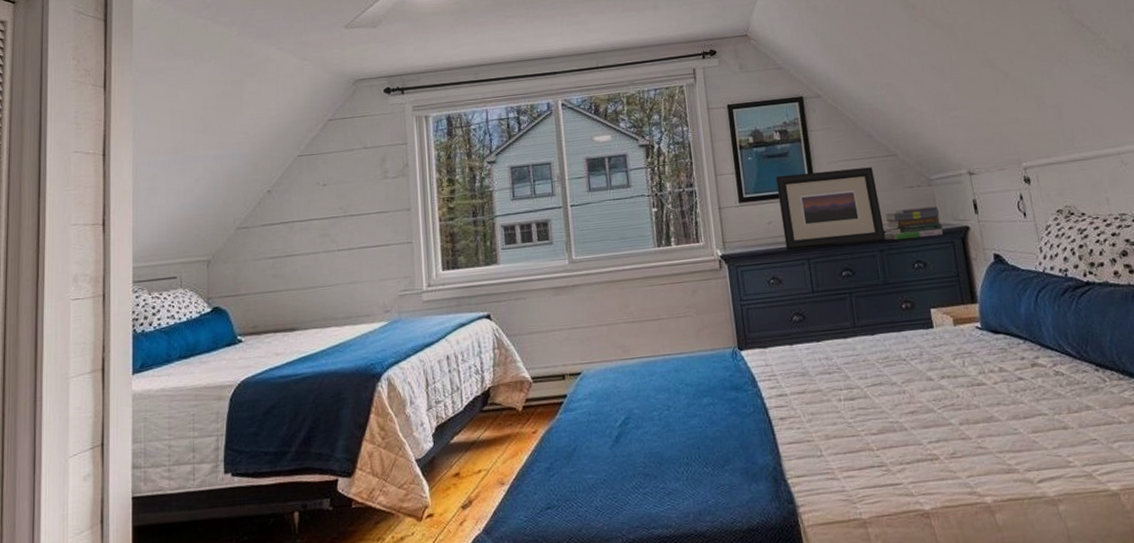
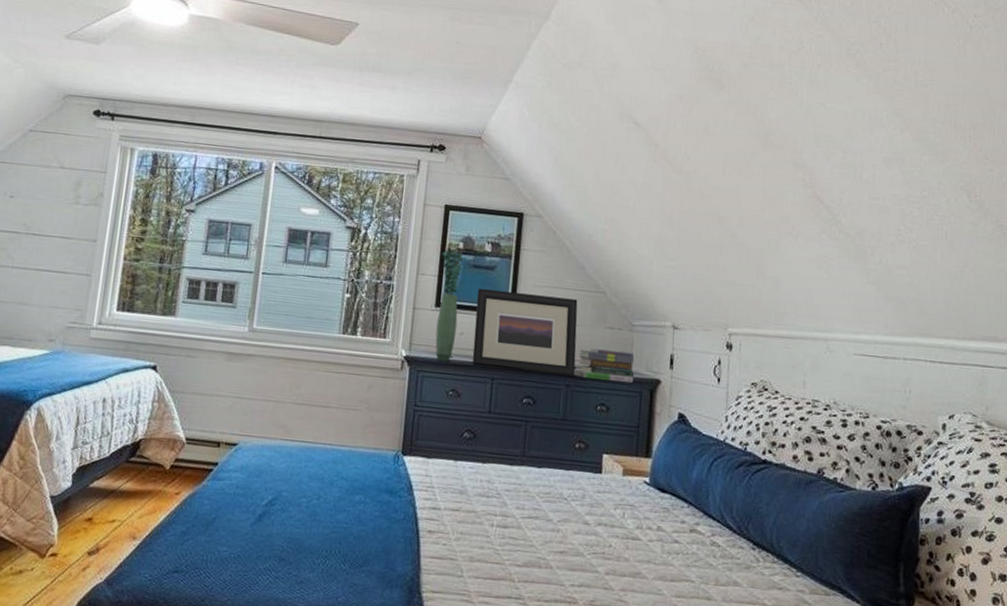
vase: none [735,143,766,254] -> present [435,246,464,363]

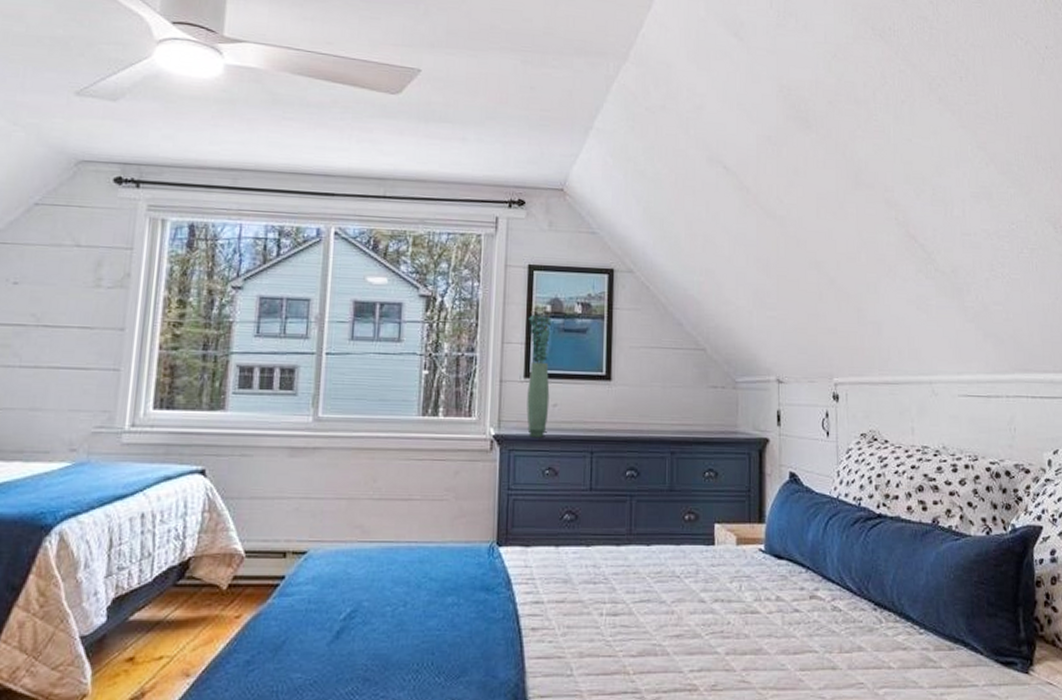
picture frame: present [471,289,578,376] -> none [568,355,679,442]
books: present [573,348,635,384] -> none [678,410,740,445]

